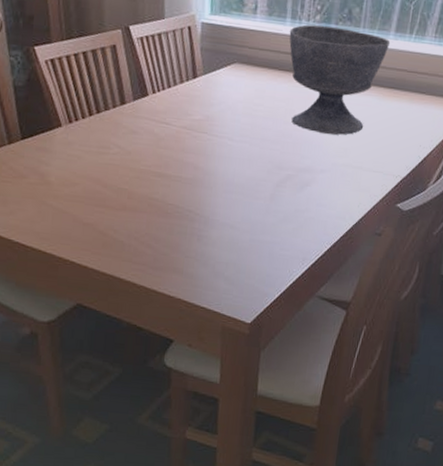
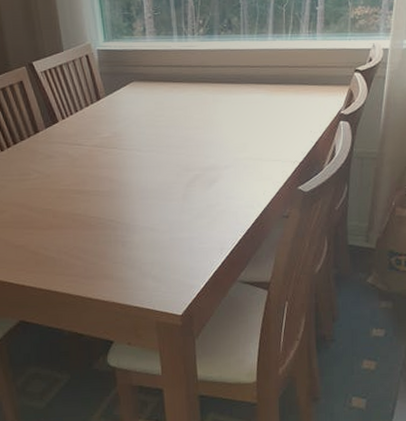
bowl: present [289,24,391,135] -> none [178,36,270,133]

